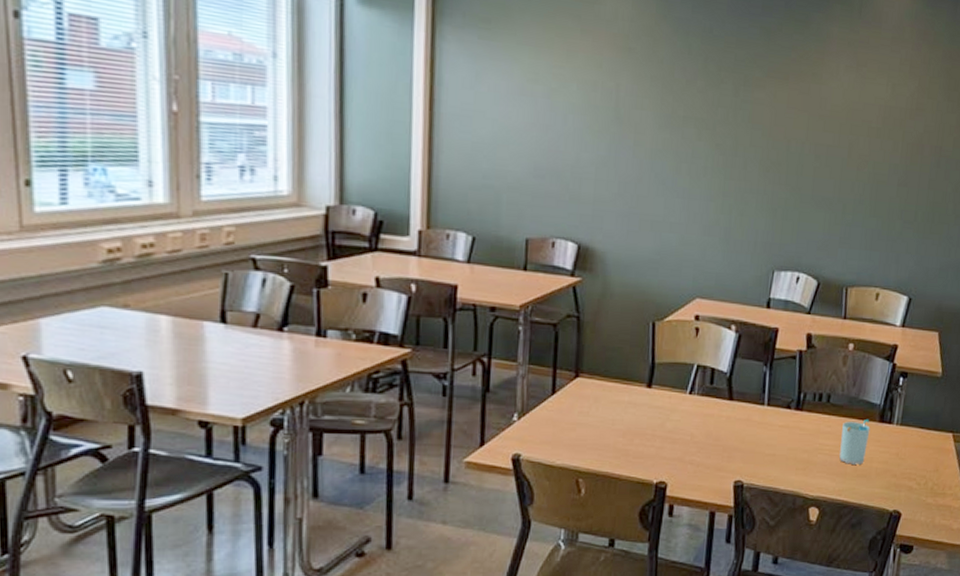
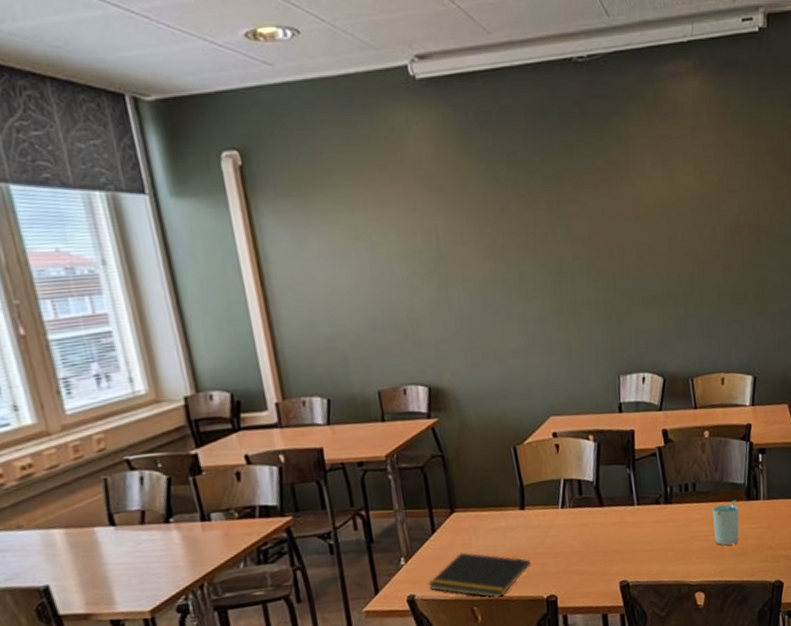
notepad: none [536,420,648,475] -> present [427,552,532,599]

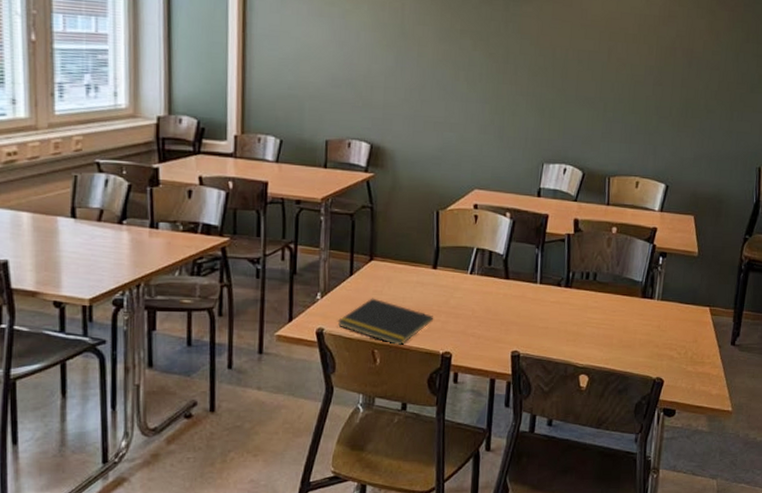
cup: present [712,500,740,546] -> none [606,296,634,336]

